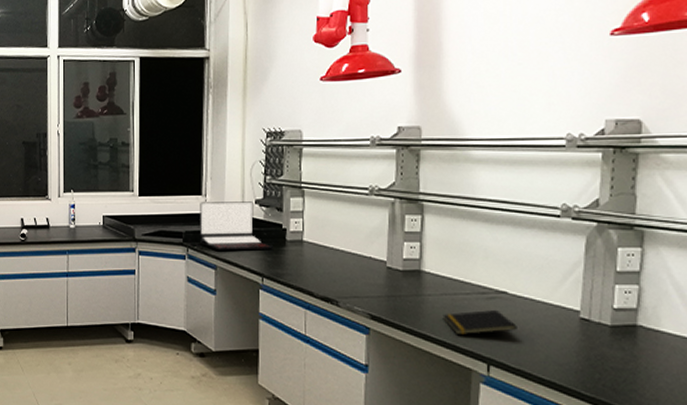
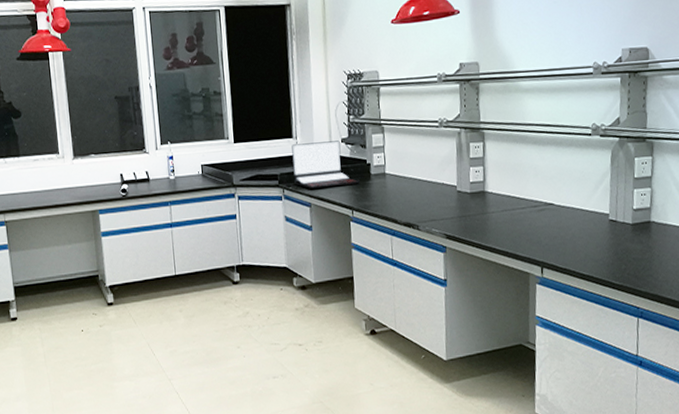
notepad: present [442,309,517,336] -> none [504,219,563,245]

